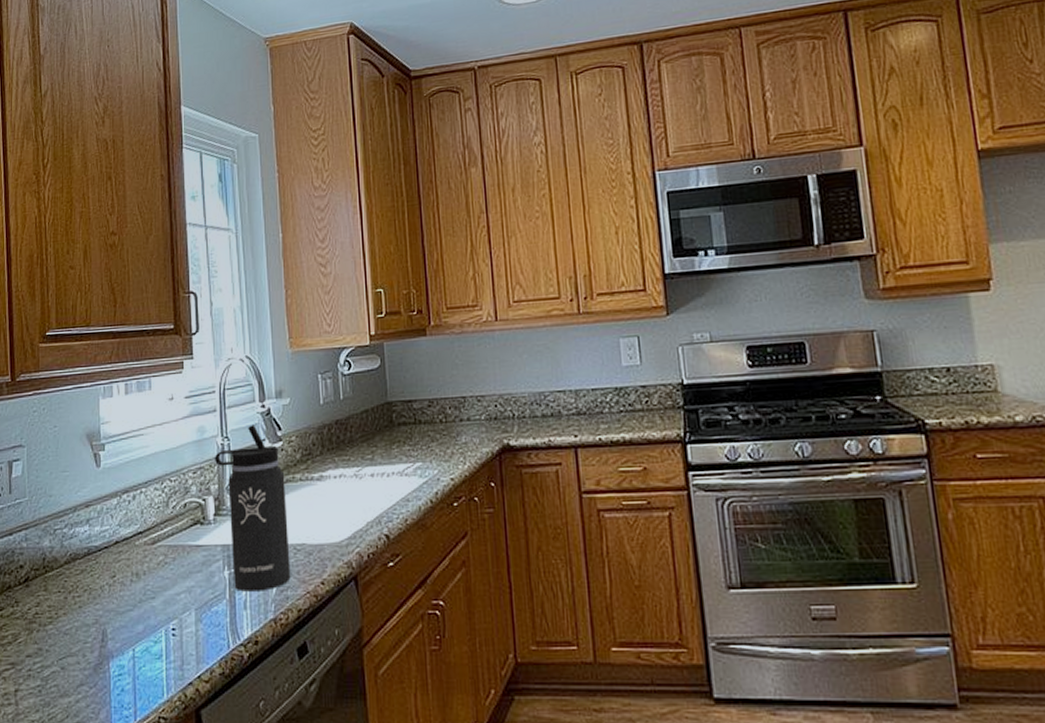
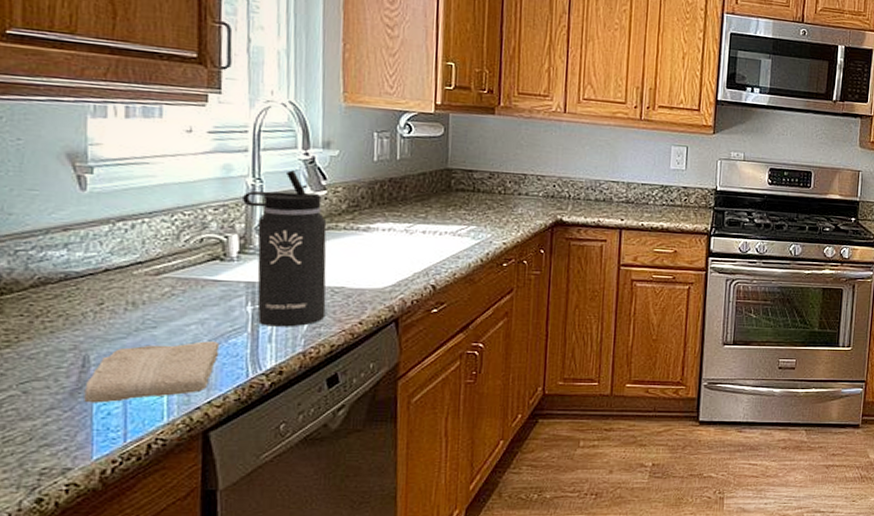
washcloth: none [104,610,205,679] -> present [84,341,220,403]

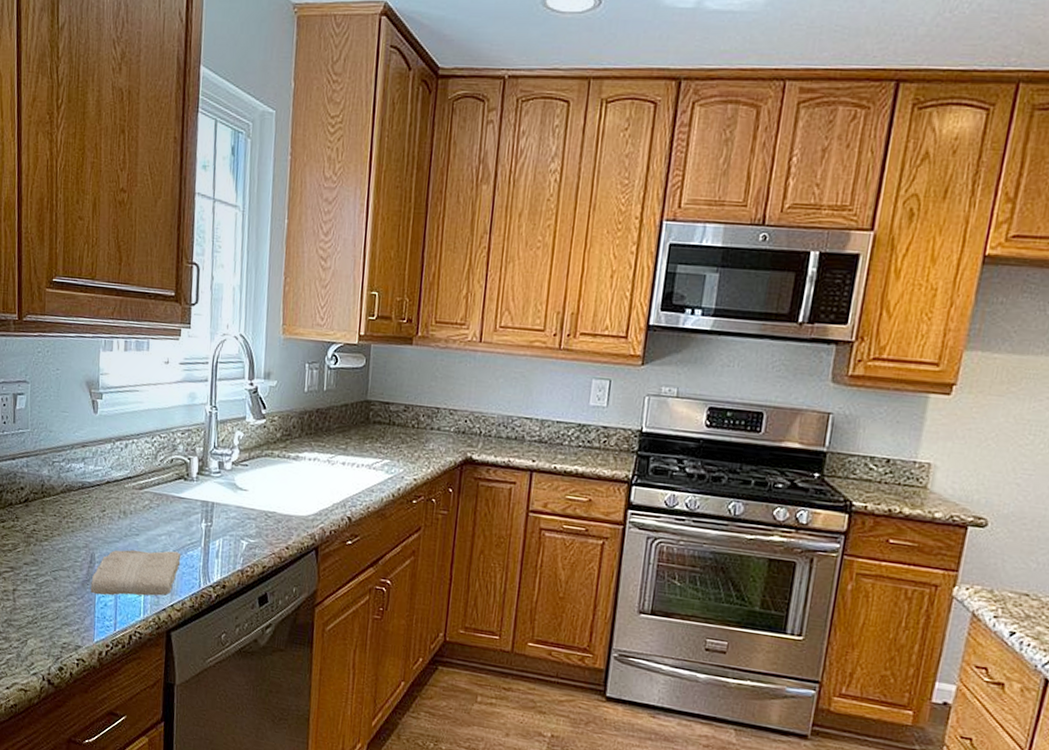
thermos bottle: present [243,170,327,327] -> none [202,399,265,546]

